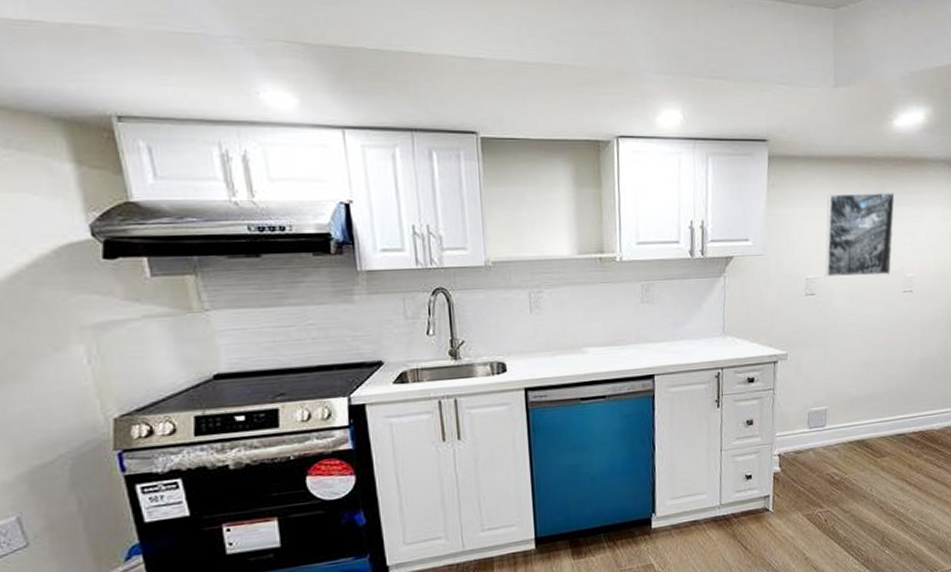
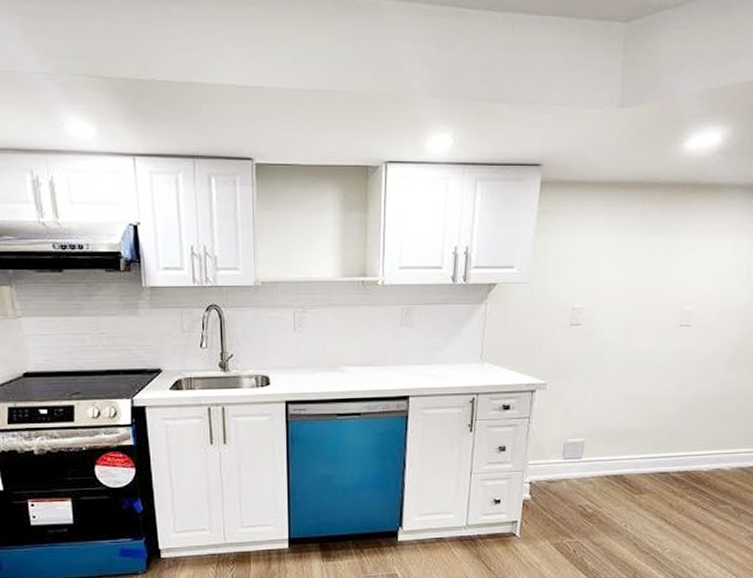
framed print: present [824,192,895,276] -> none [593,219,679,308]

